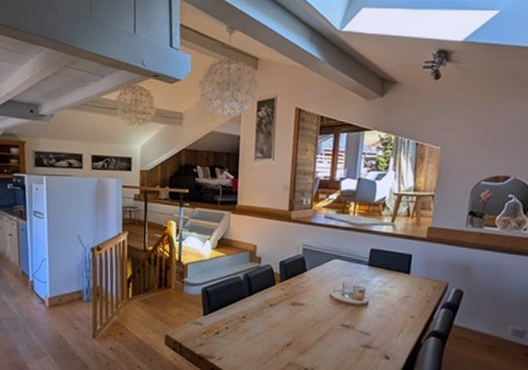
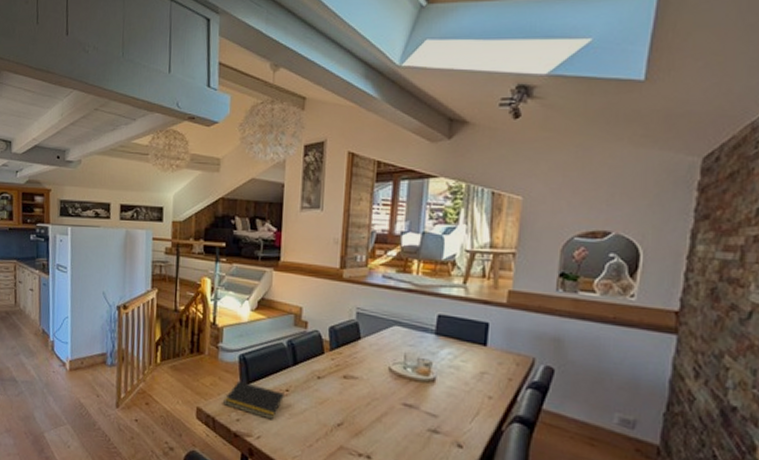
notepad: none [188,310,242,343] -> present [223,380,284,420]

